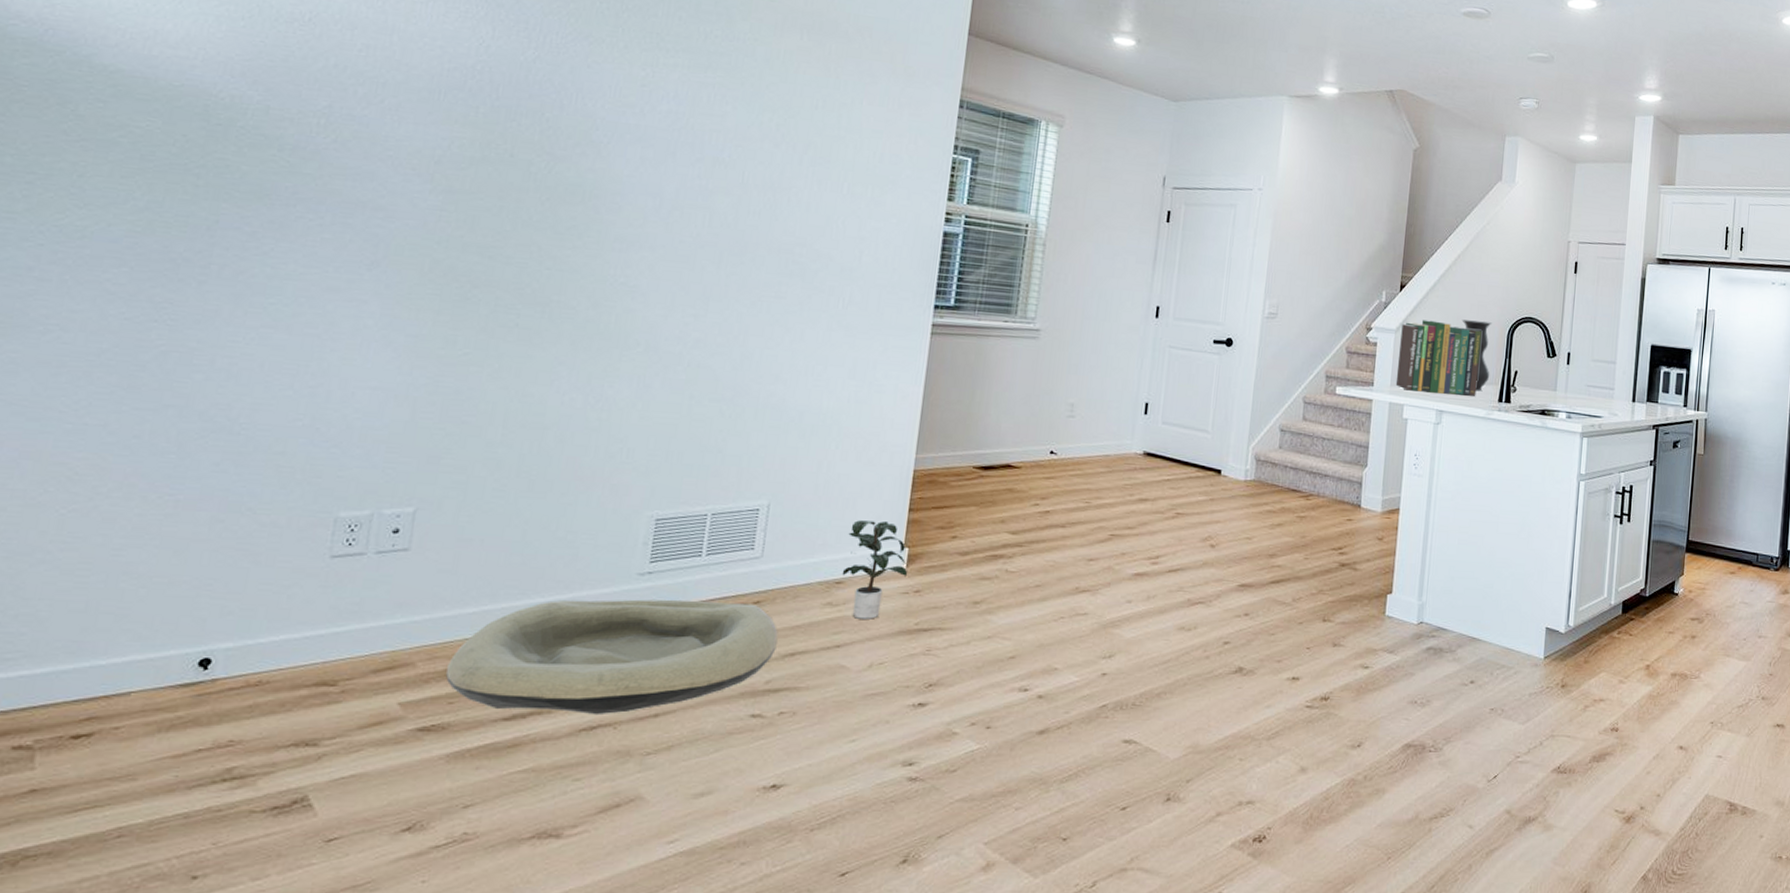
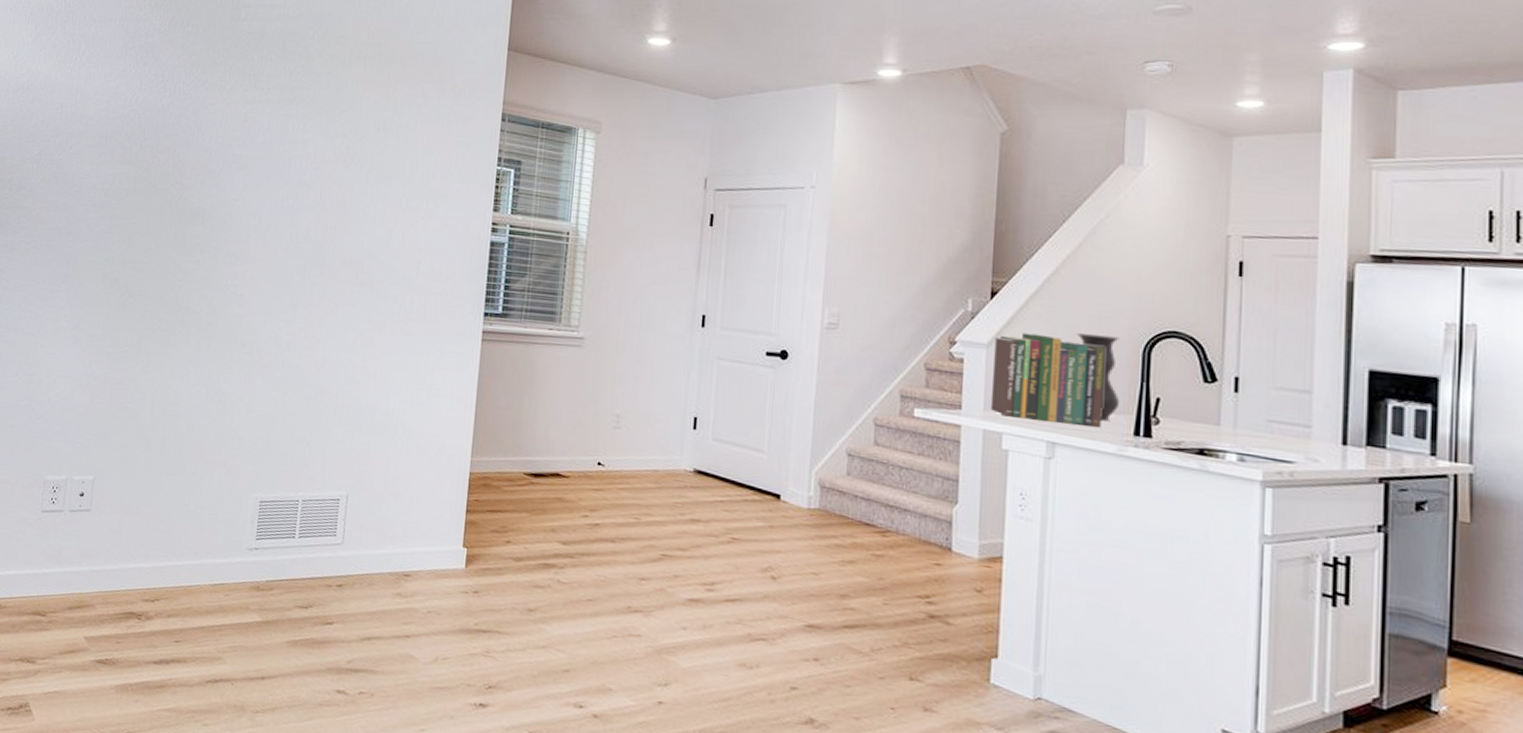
dog bed: present [446,599,779,715] -> none [115,565,357,672]
potted plant: present [841,520,908,619] -> none [409,517,467,614]

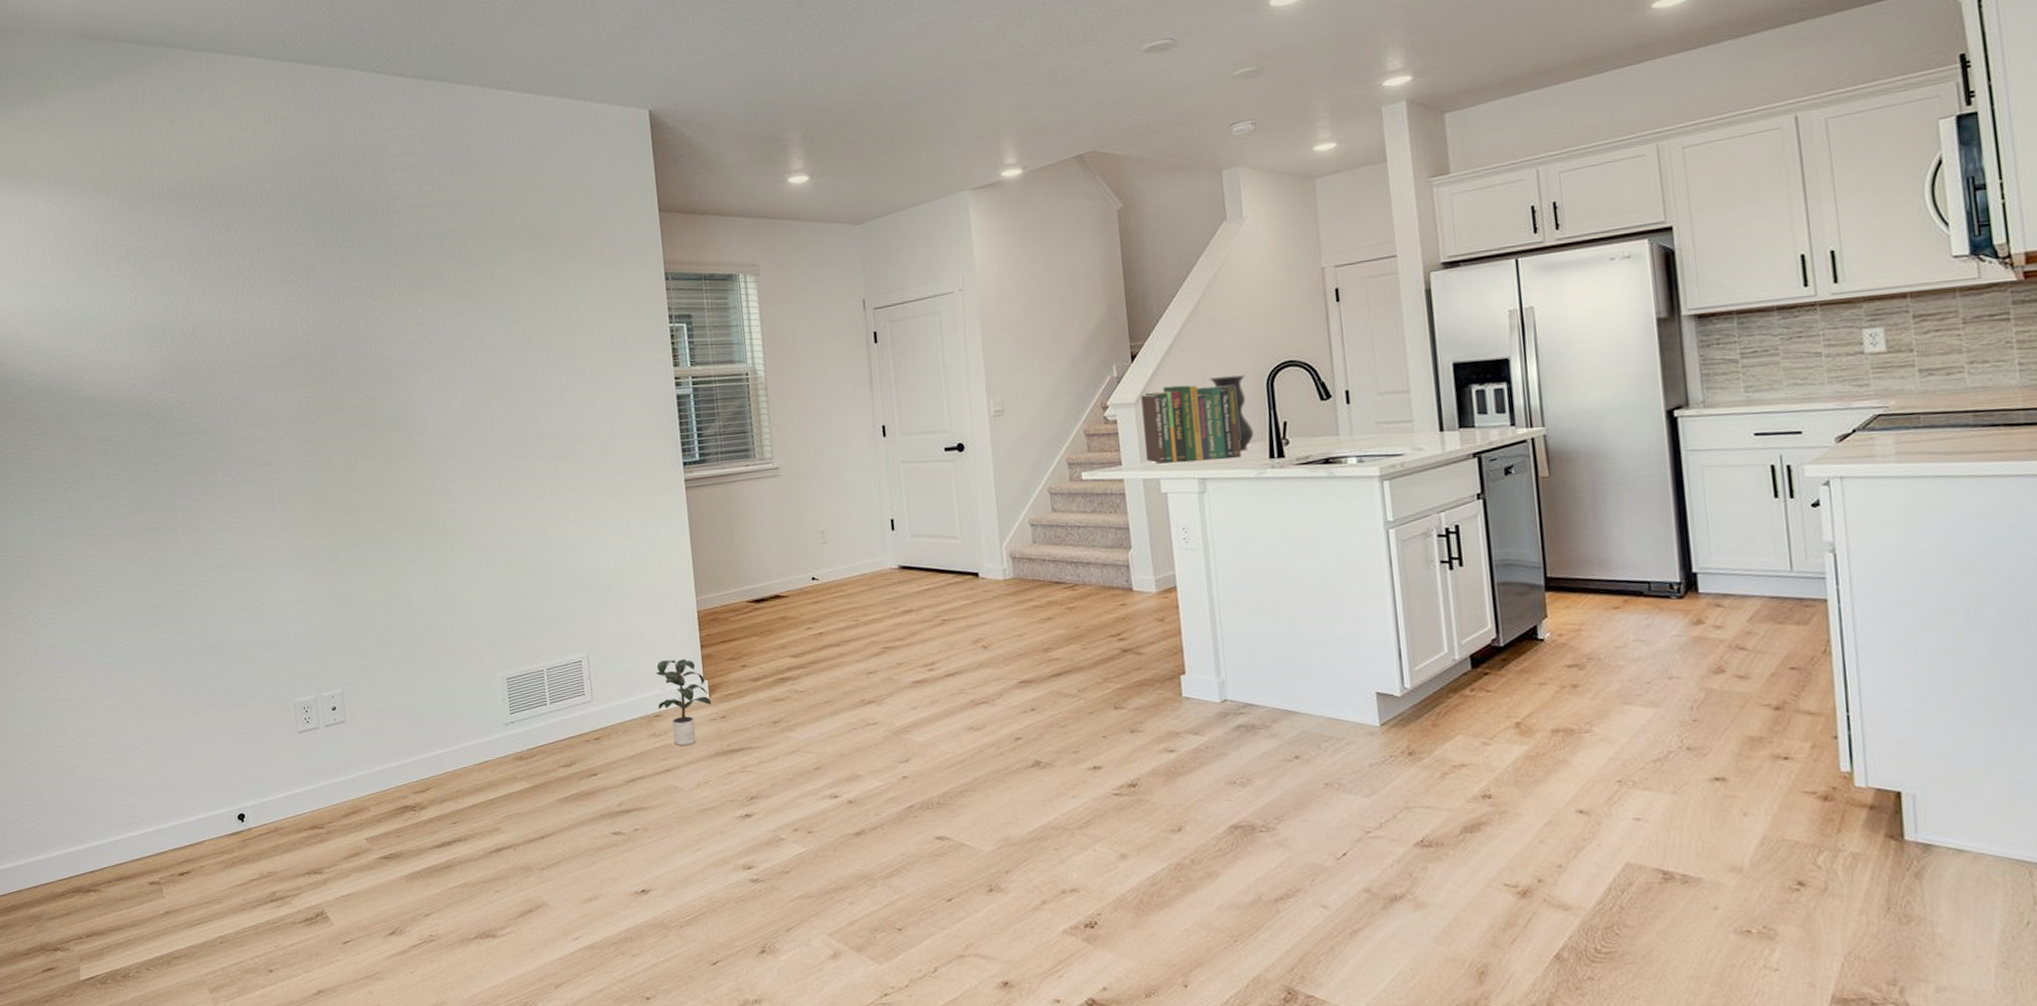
potted plant: none [409,517,467,614] -> present [656,659,712,746]

